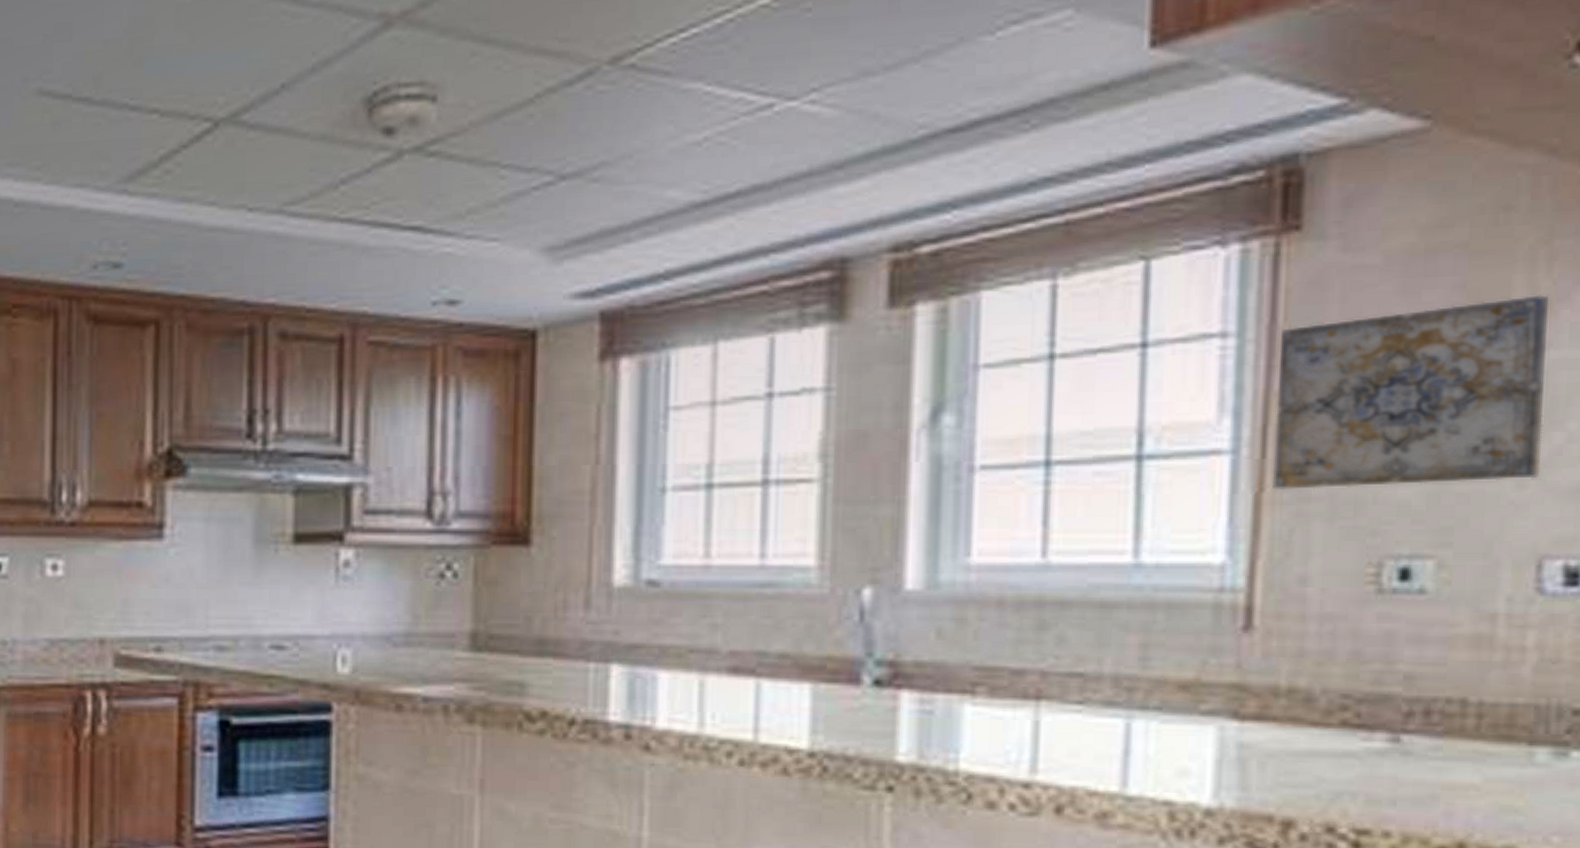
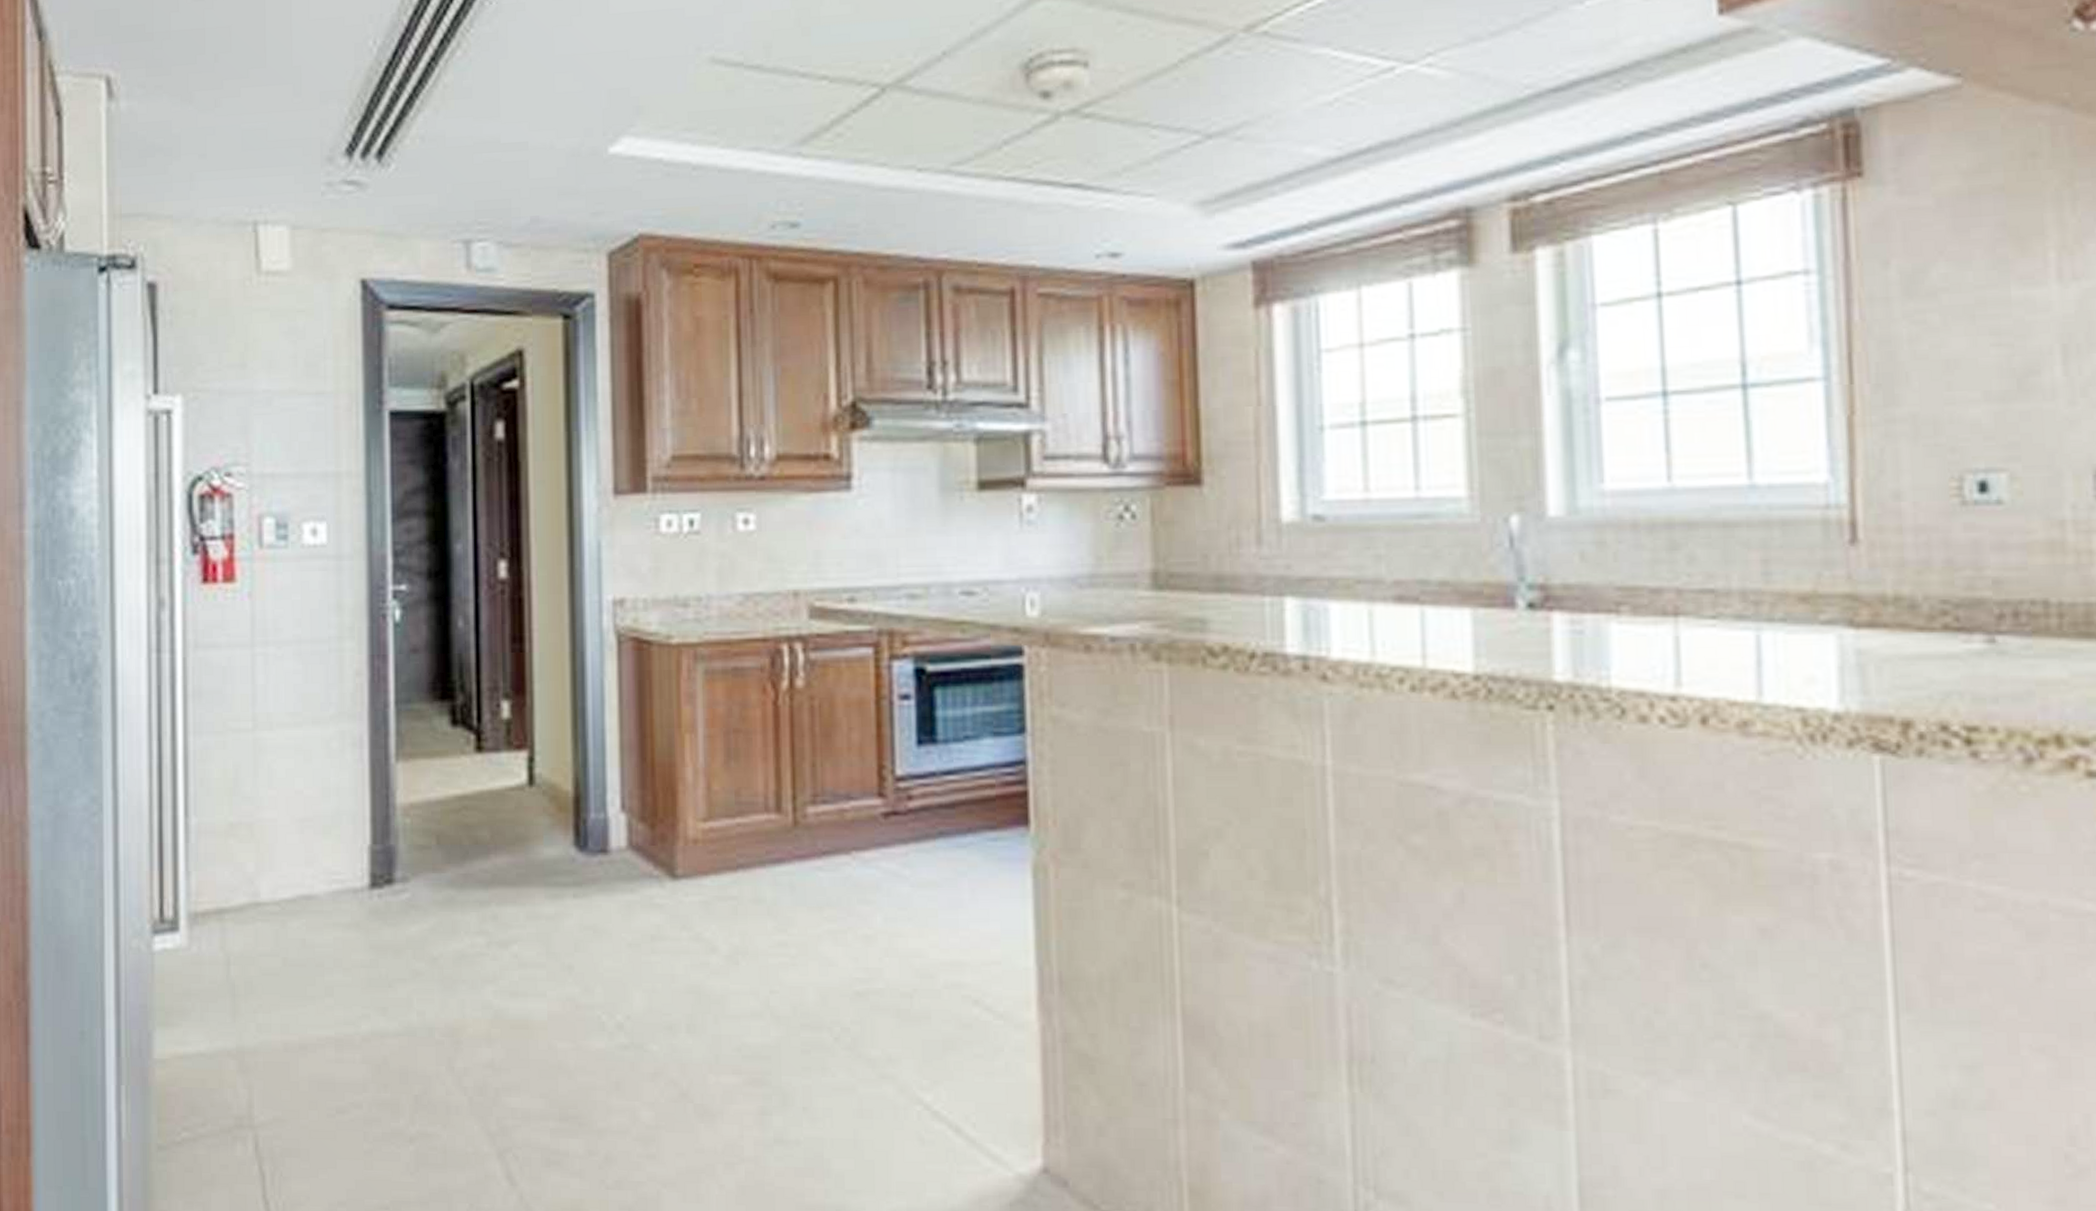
wall art: present [1273,293,1548,489] -> none [1854,230,2086,412]

